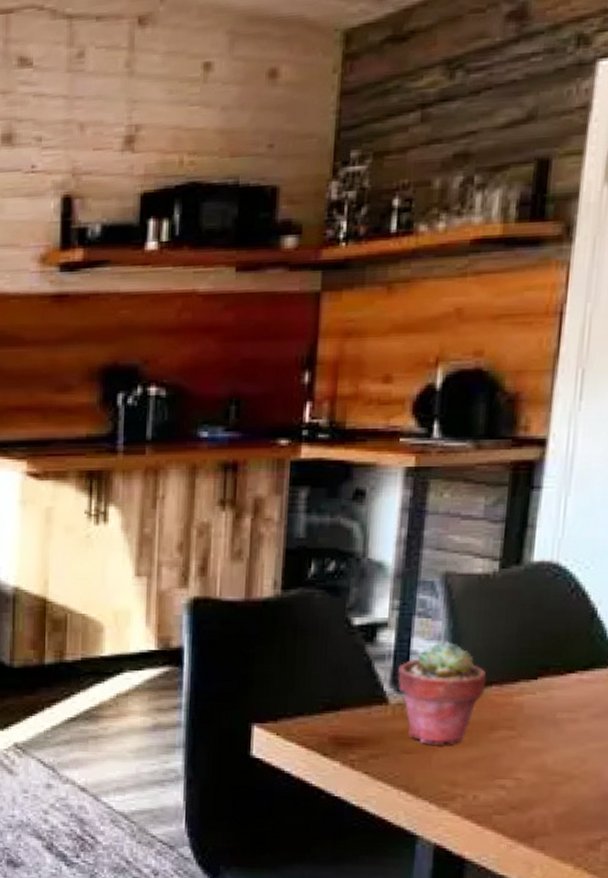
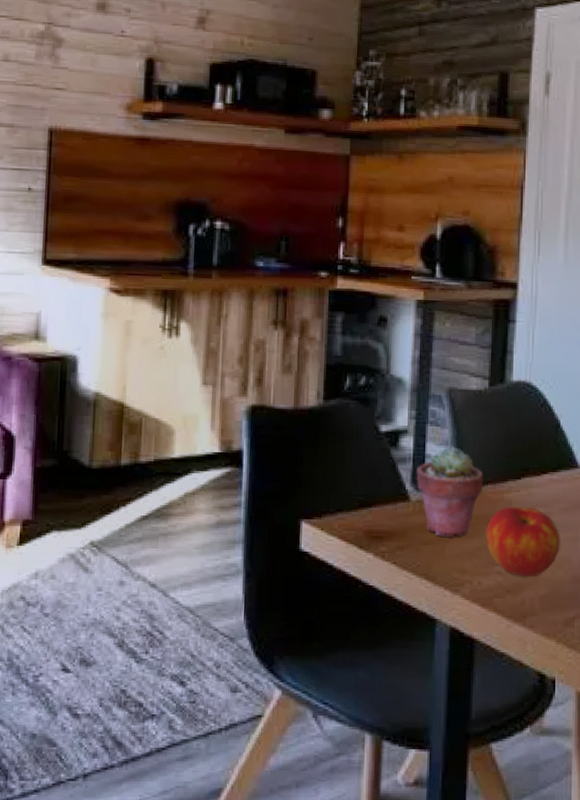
apple: none [486,711,588,792] -> present [486,506,560,576]

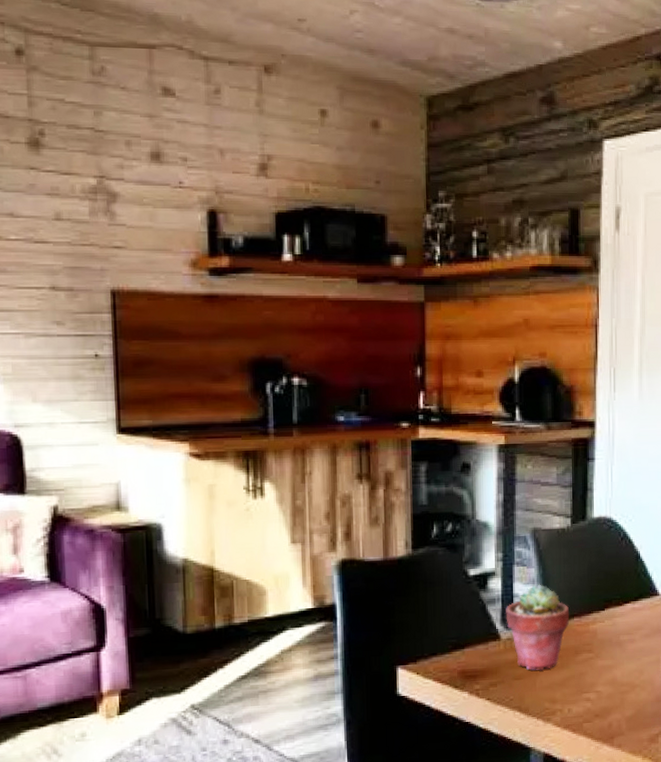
apple: present [486,506,560,576] -> none [574,635,643,701]

